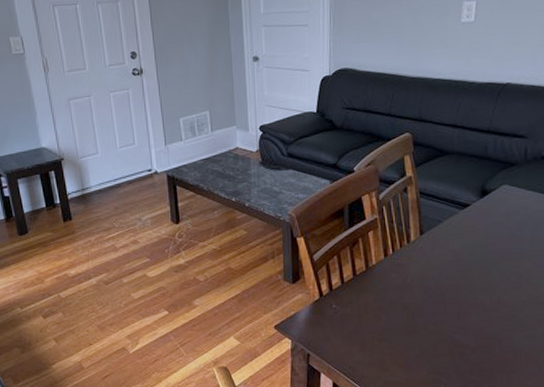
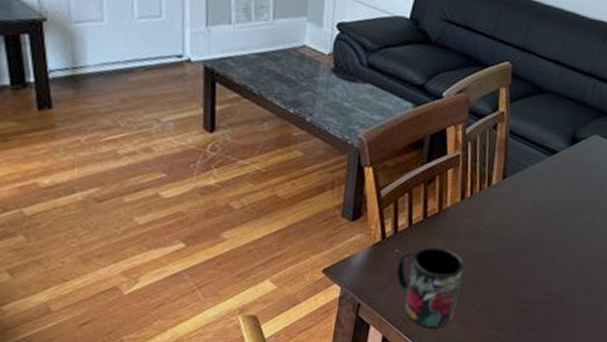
mug: none [336,301,397,373] -> present [396,247,464,327]

